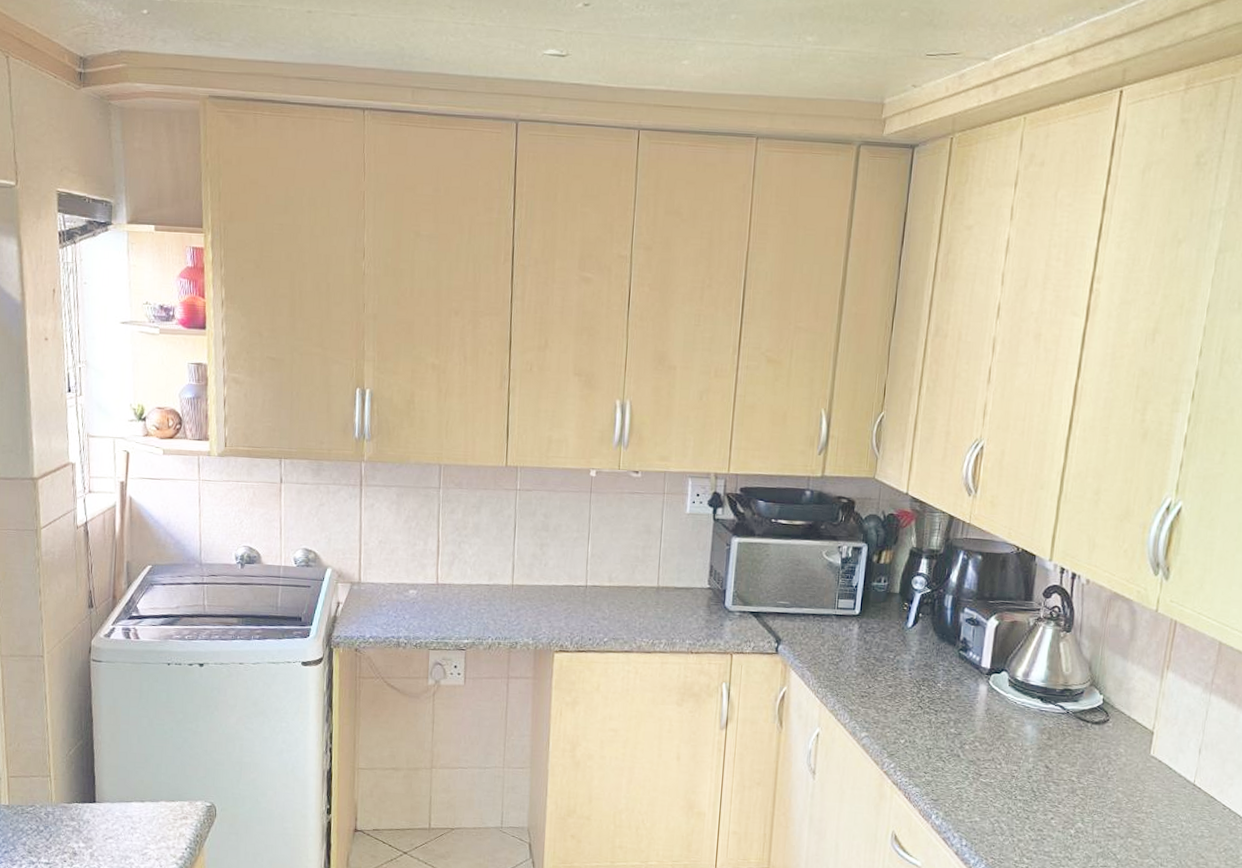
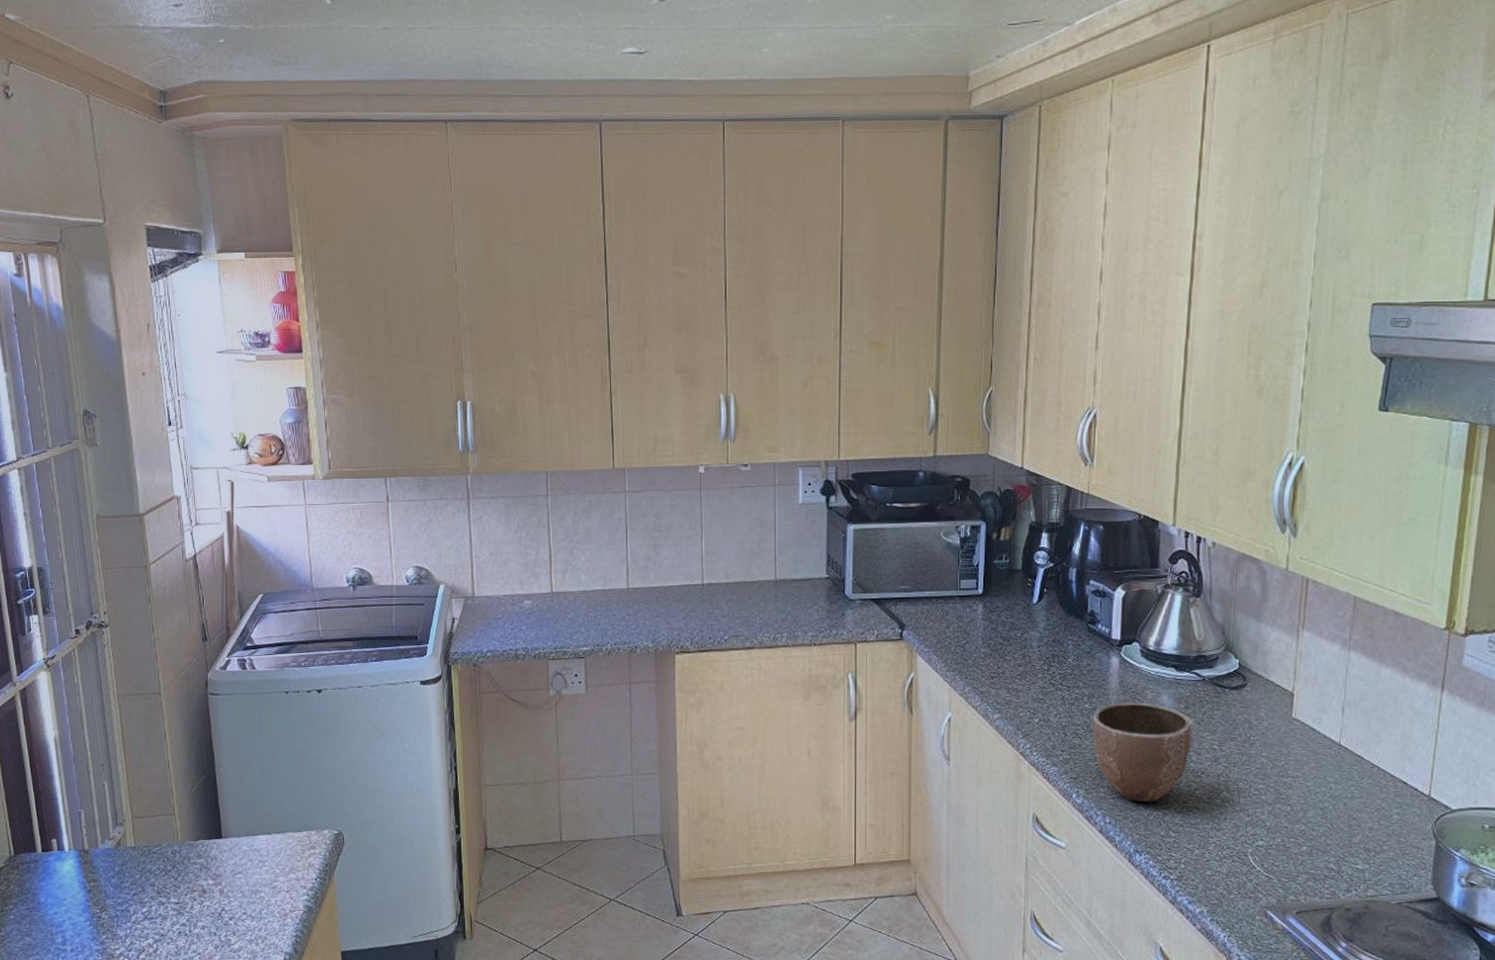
decorative bowl: none [955,729,1053,829] -> present [1092,702,1192,803]

